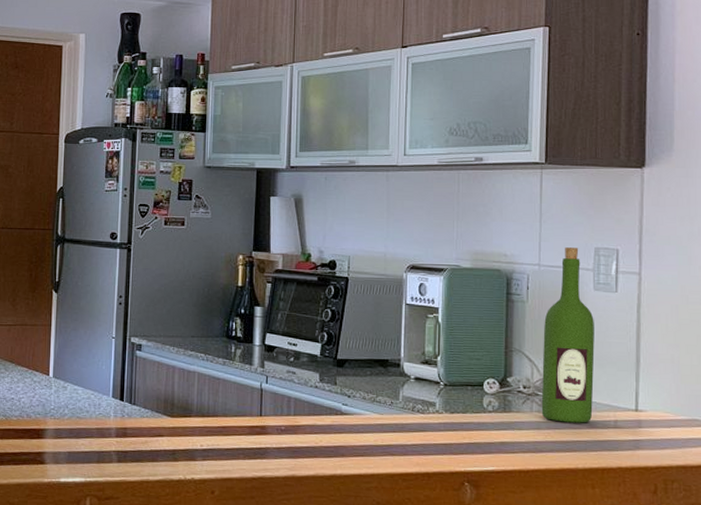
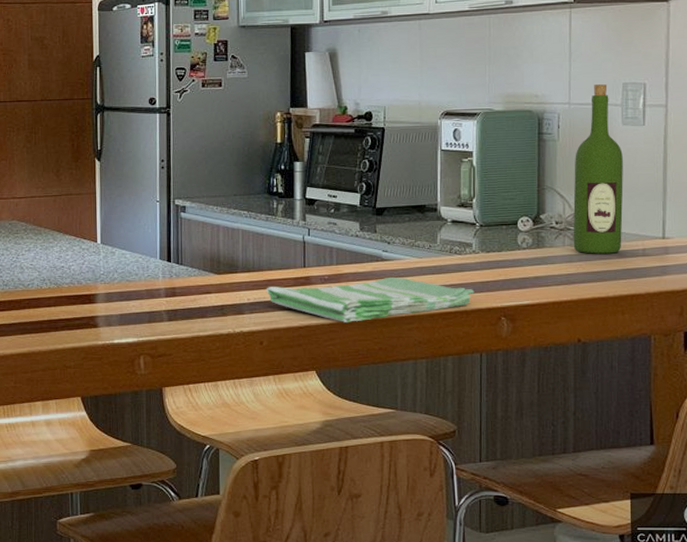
dish towel: none [220,432,437,478] -> present [266,276,475,323]

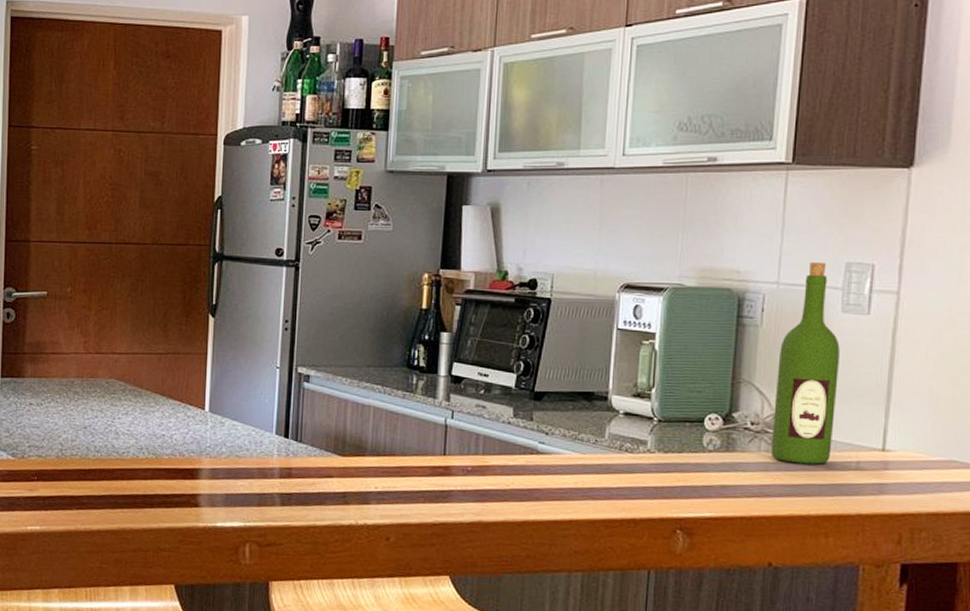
dish towel: present [266,276,475,323] -> none [397,473,646,524]

